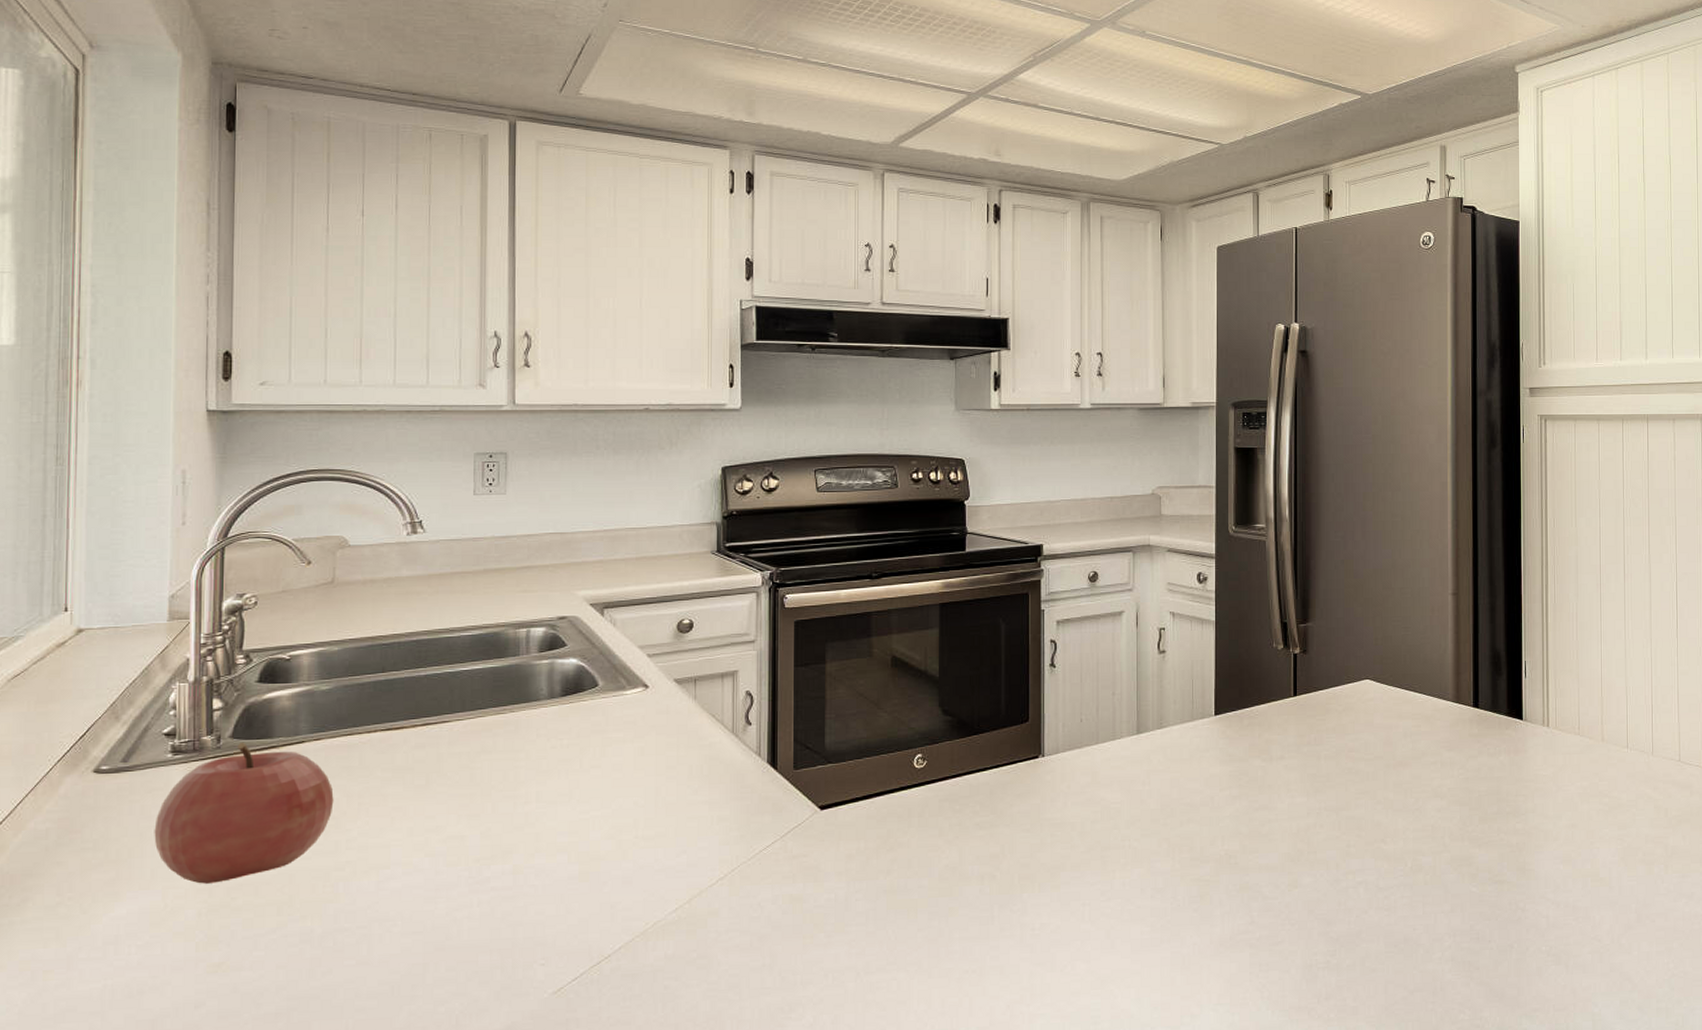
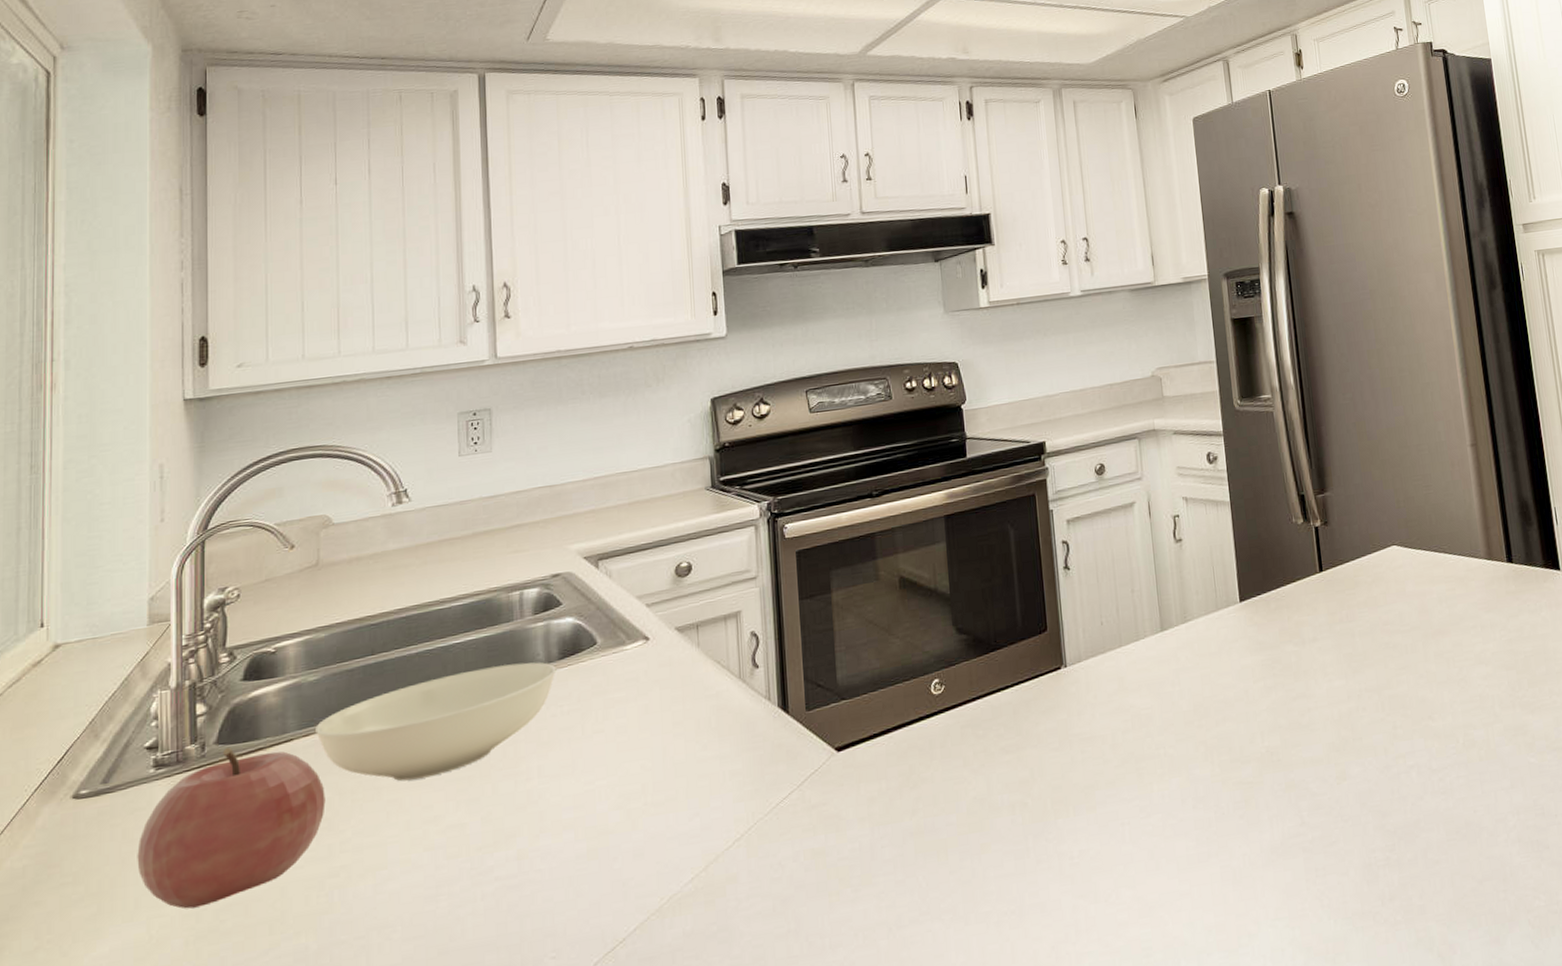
bowl: none [325,695,558,791] -> present [314,662,557,781]

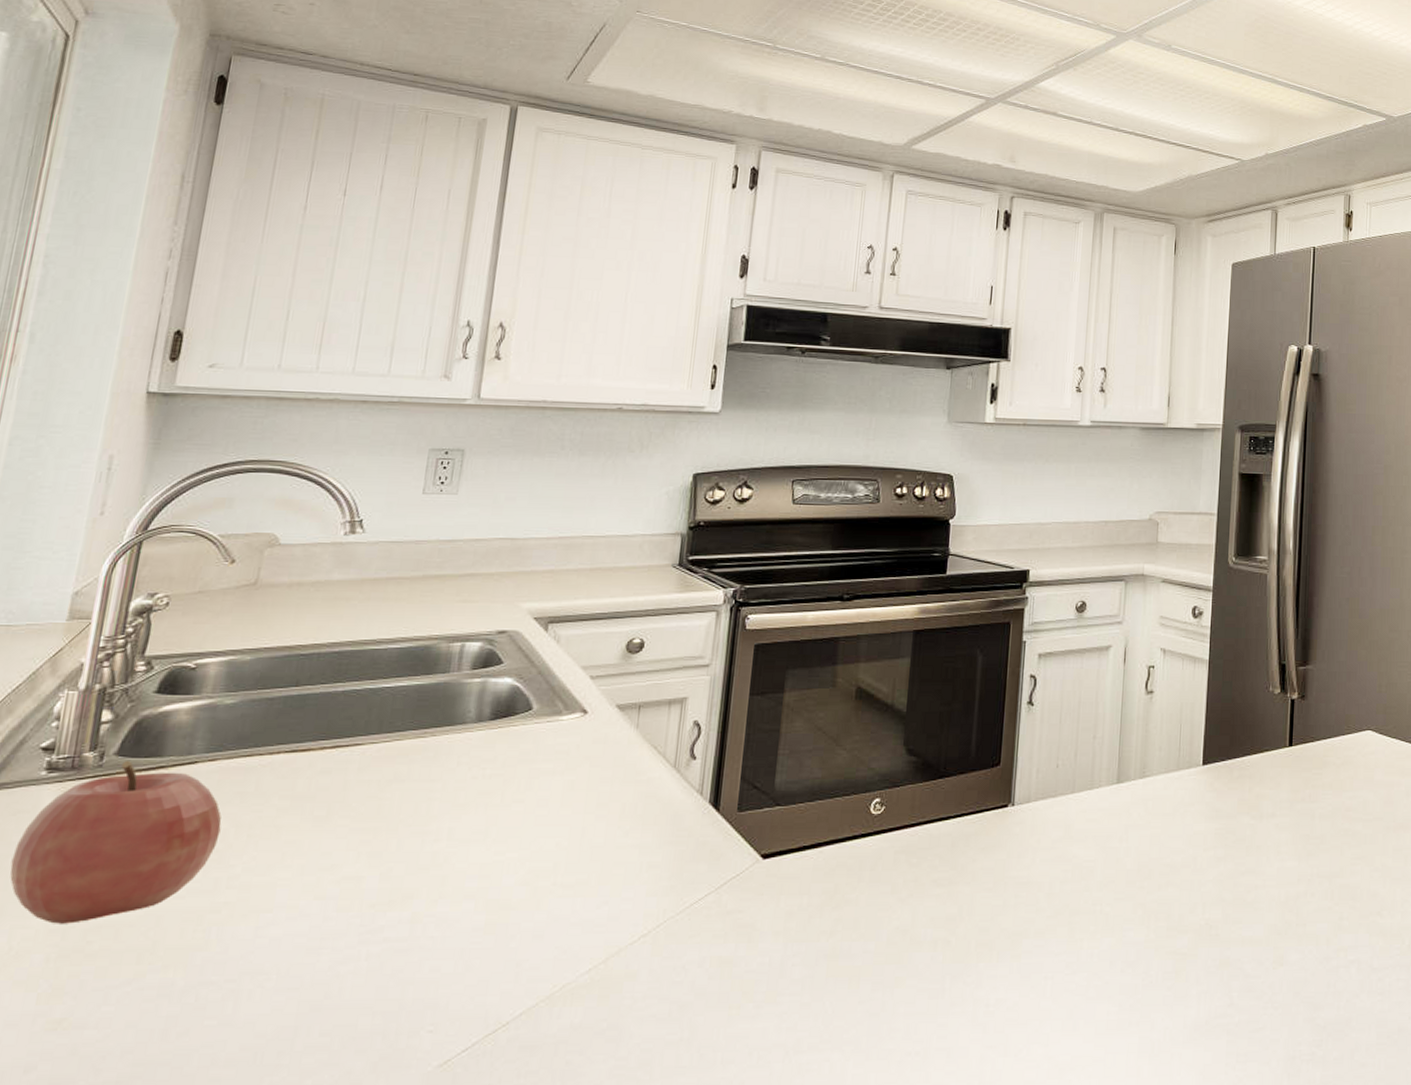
bowl: present [314,662,557,781] -> none [221,717,486,823]

